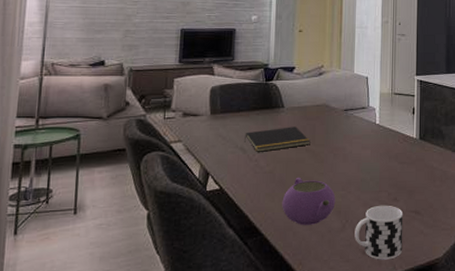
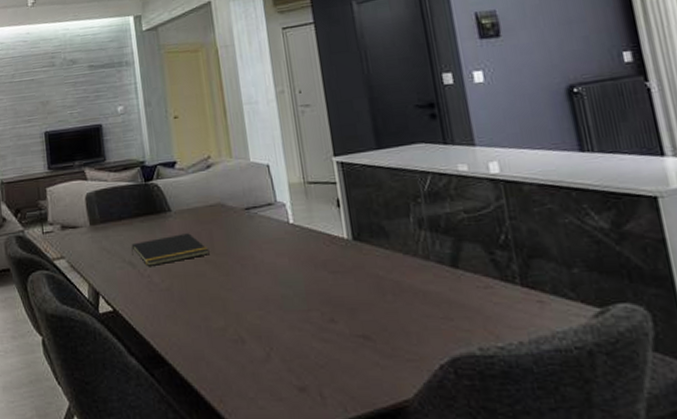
teapot: present [282,177,336,225] -> none [186,294,253,354]
cup: present [354,205,404,260] -> none [283,327,354,400]

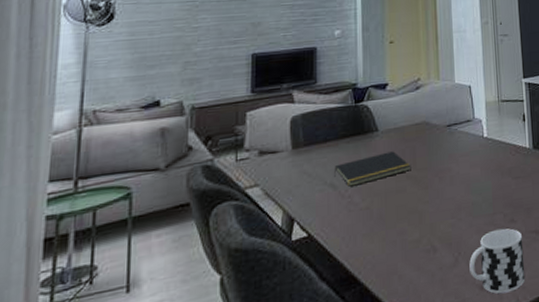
cup: none [283,327,354,400] -> present [469,228,526,294]

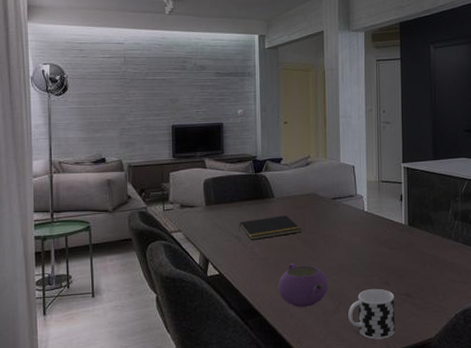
teapot: none [383,209,445,266] -> present [278,262,329,307]

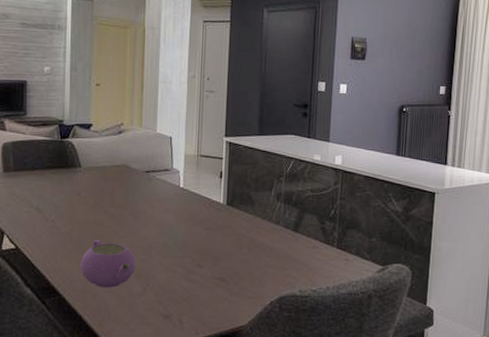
notepad: present [239,215,301,241] -> none [40,187,109,214]
cup: present [348,288,396,340] -> none [156,270,208,325]

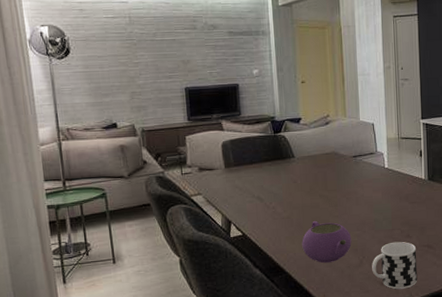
cup: none [156,270,208,325] -> present [372,241,418,290]

